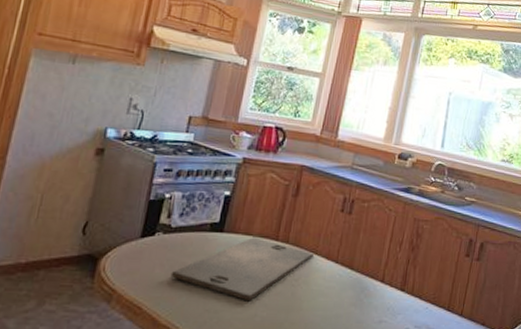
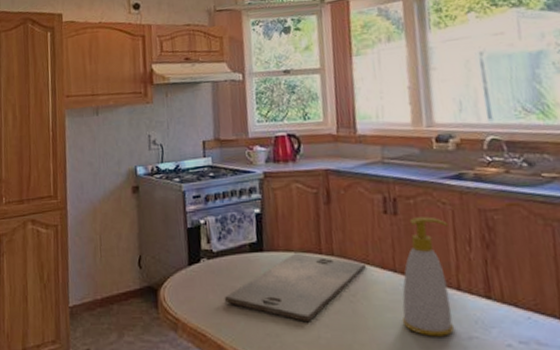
soap bottle: none [331,218,389,319] -> present [402,216,455,337]

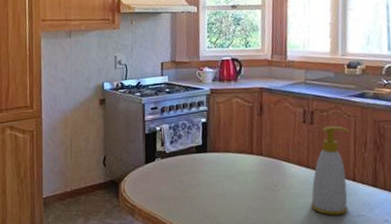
cutting board: present [224,253,366,323] -> none [173,153,286,207]

